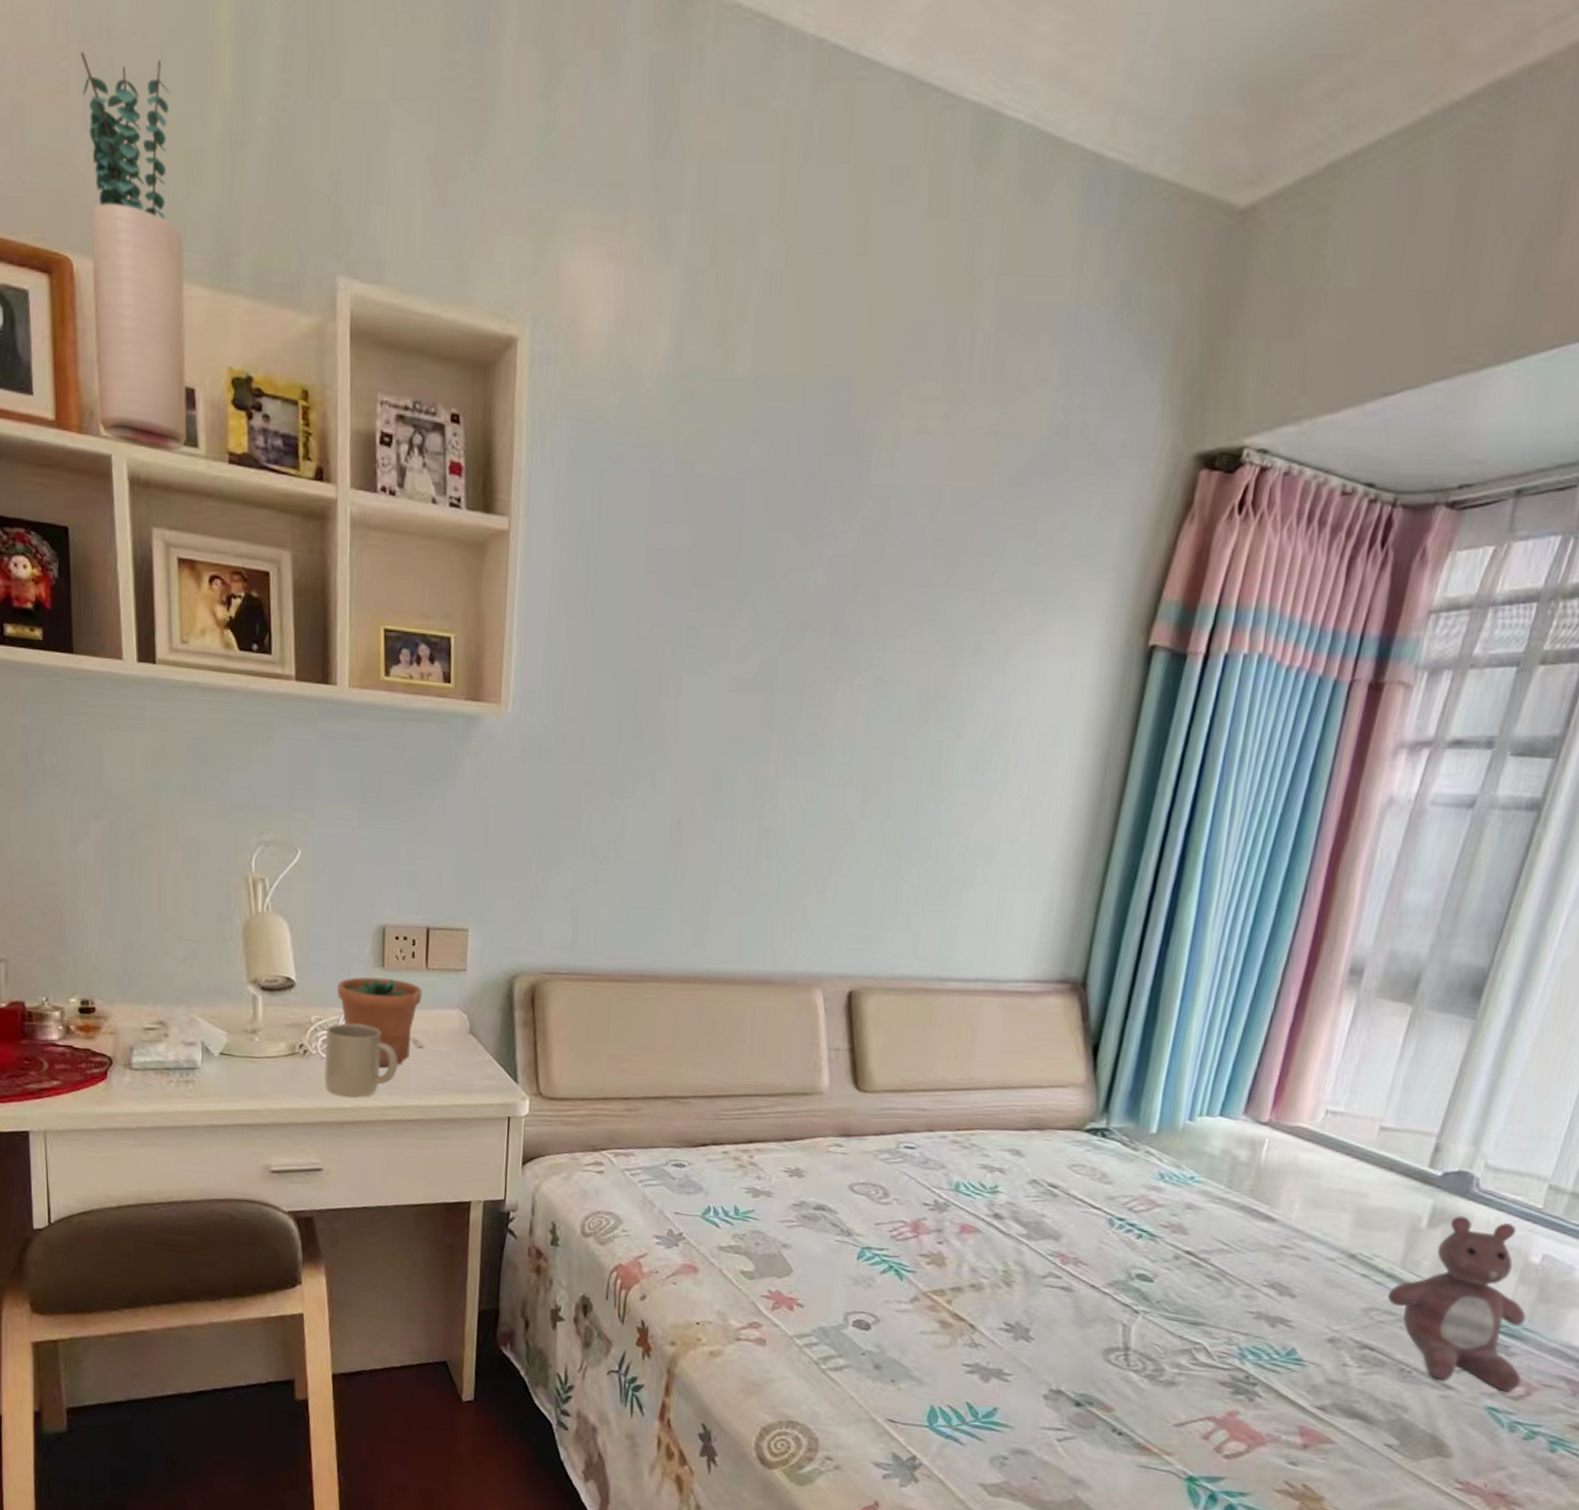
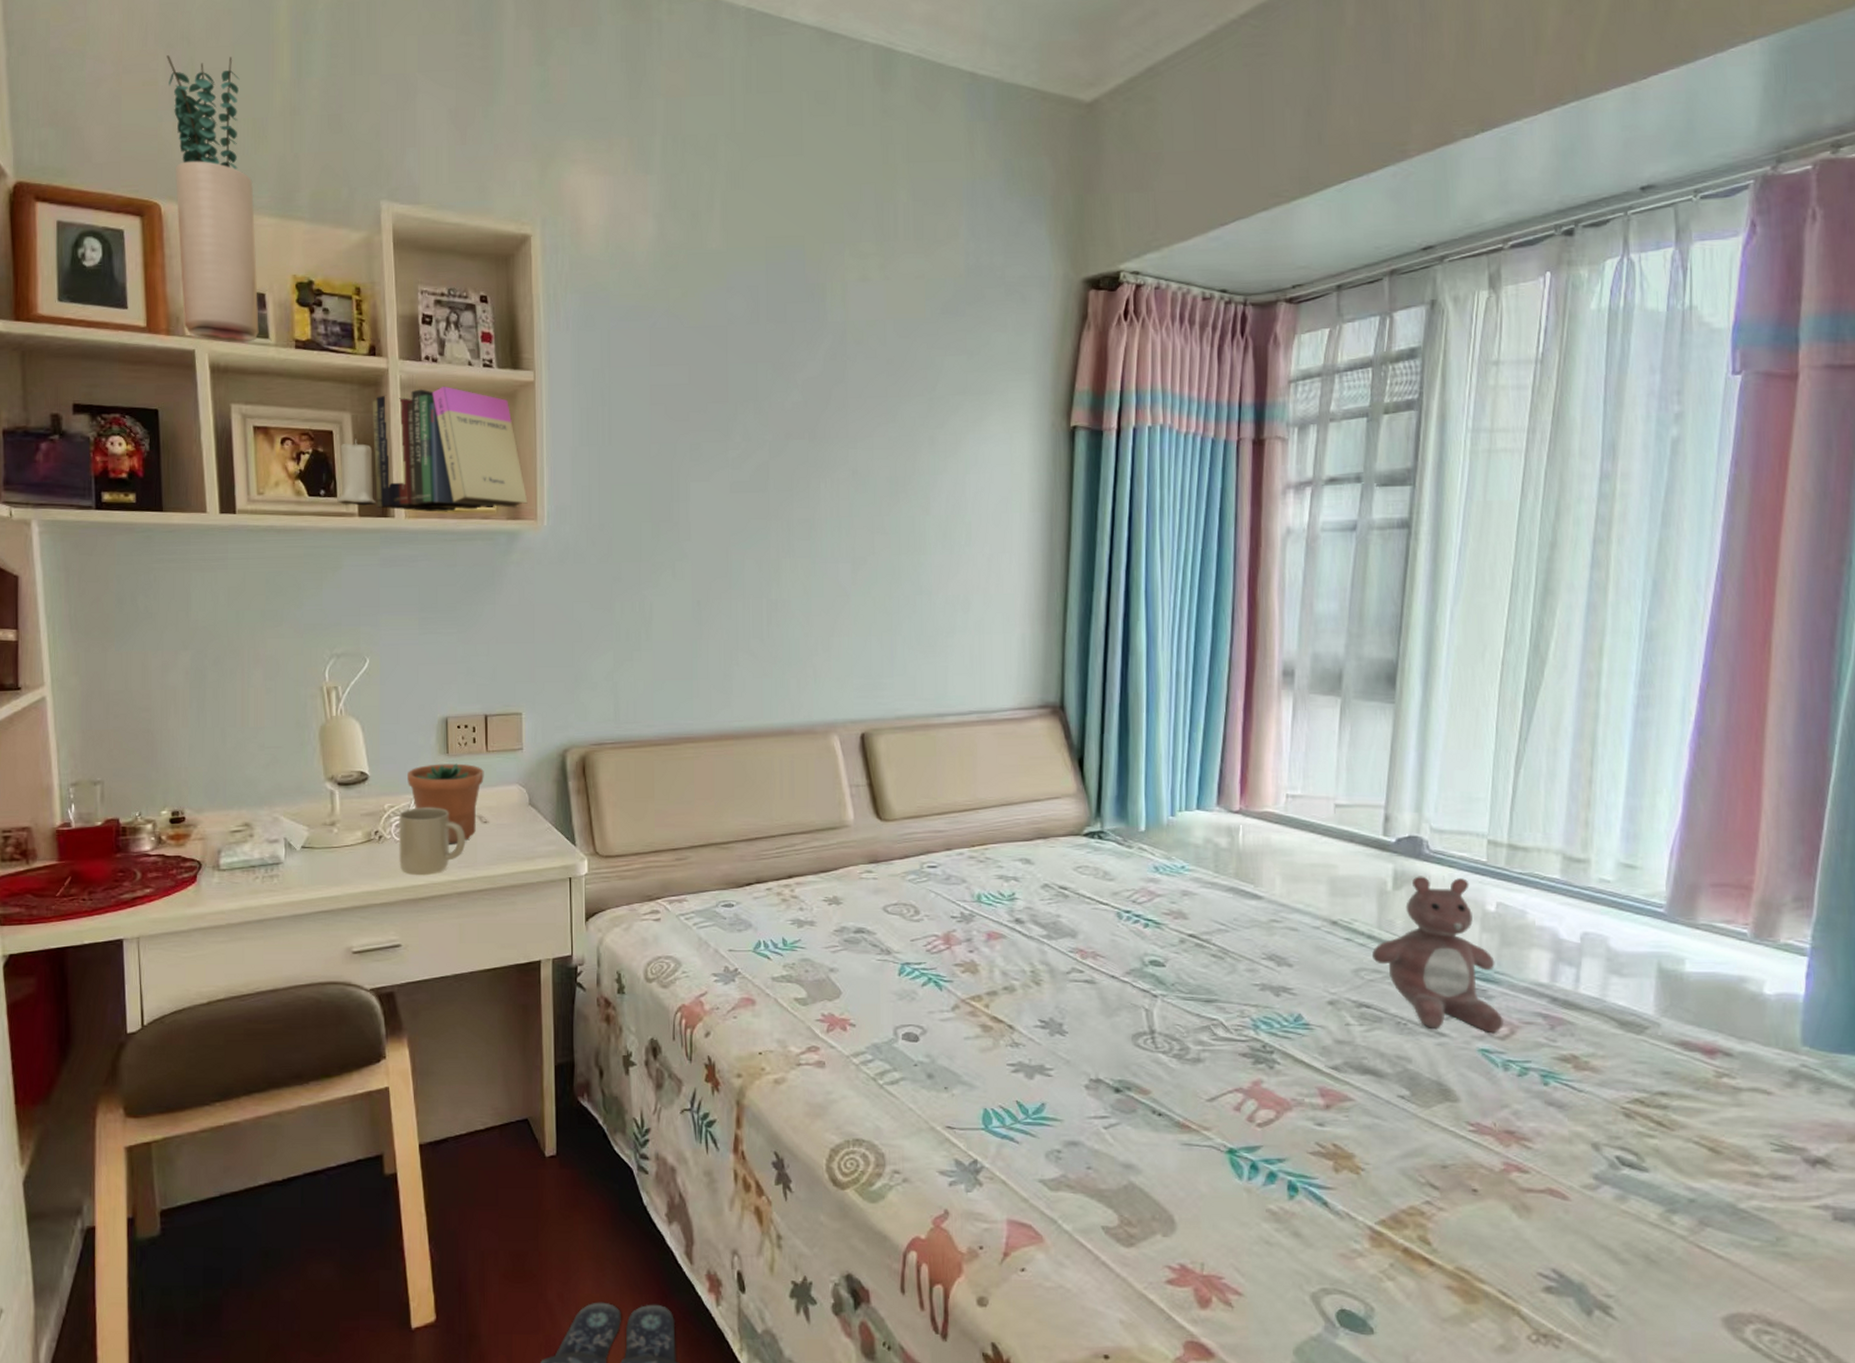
candle: none [271,584,317,669] -> present [337,439,376,506]
books: none [316,526,492,687] -> present [372,386,528,512]

